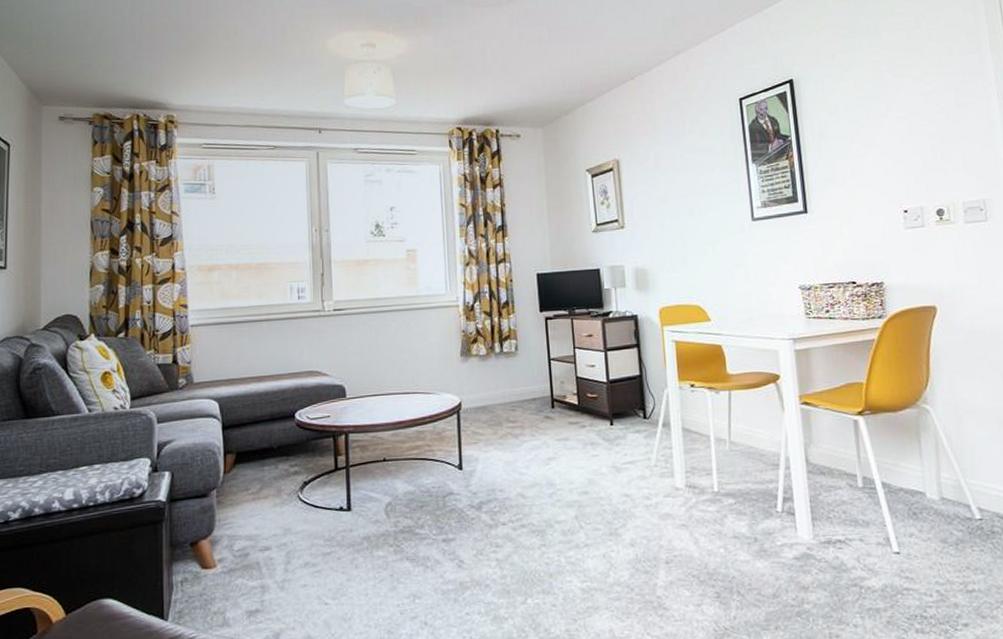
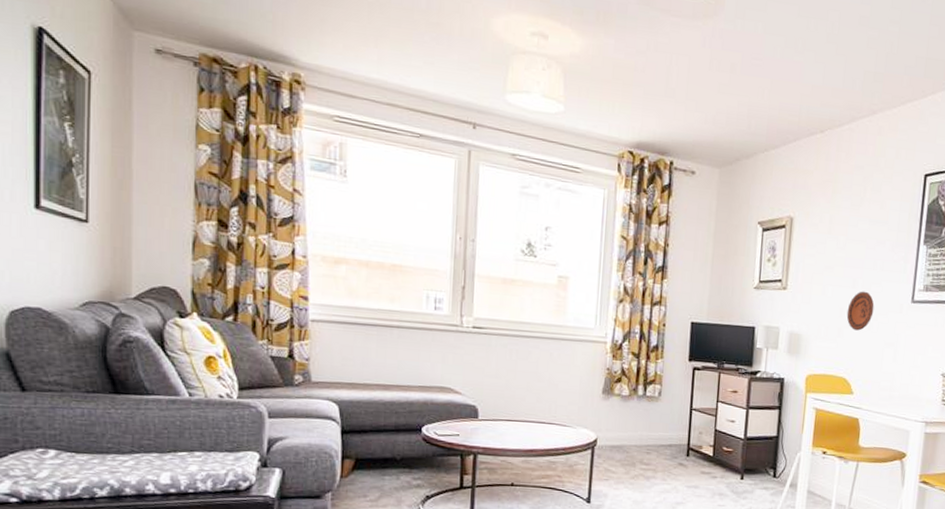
decorative plate: none [688,217,716,257] -> present [846,291,874,331]

